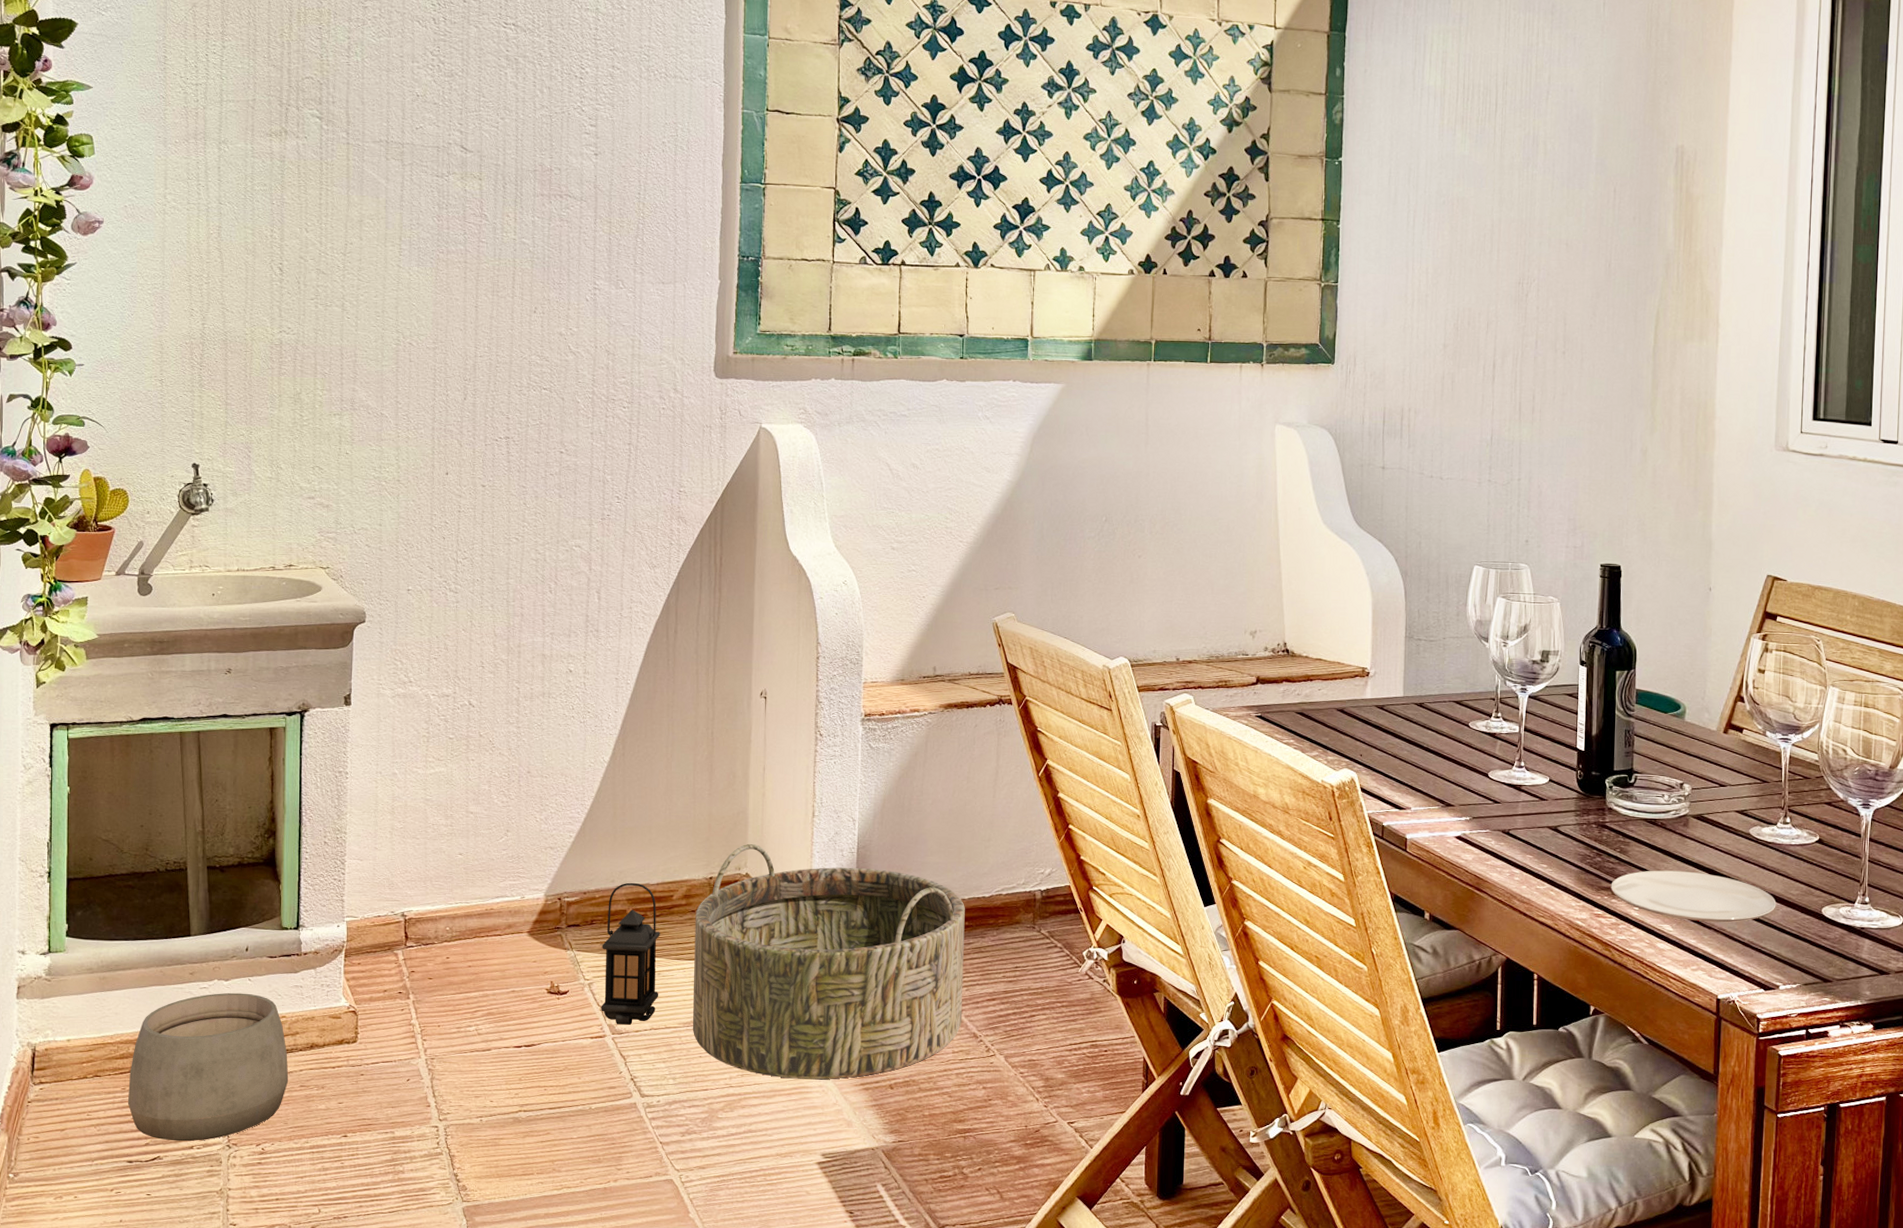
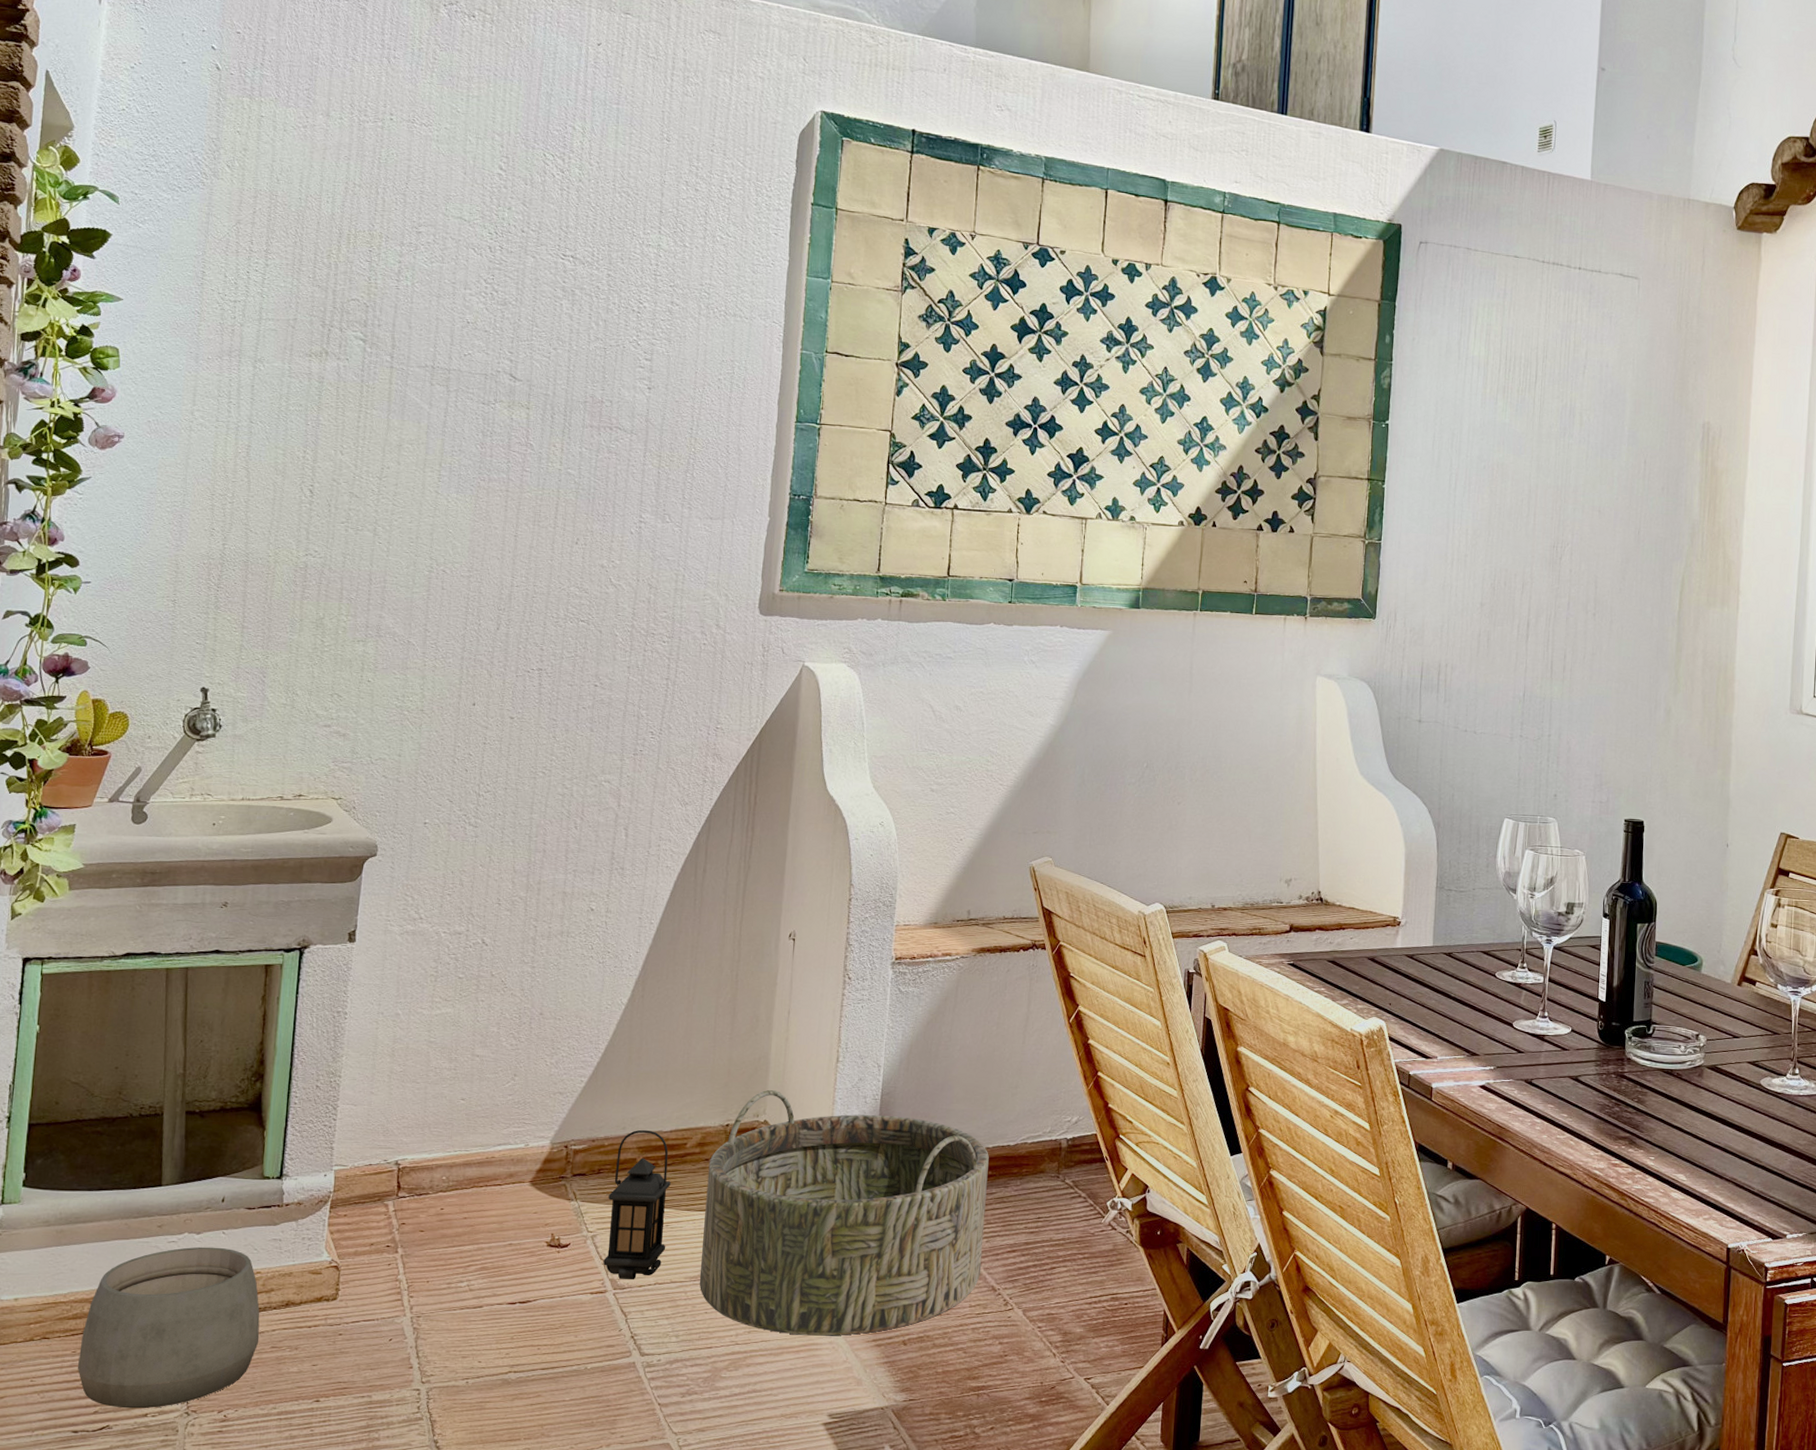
plate: present [1611,870,1776,923] -> none [1628,1120,1785,1172]

